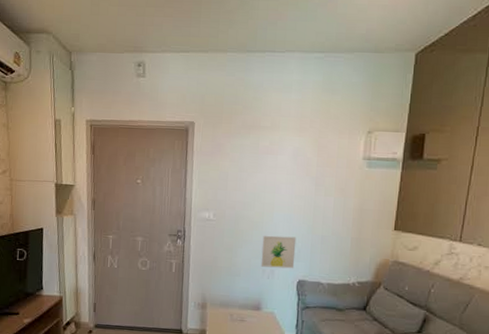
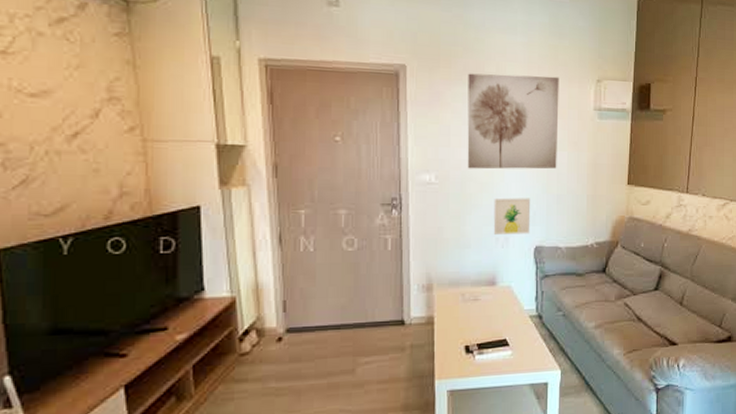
wall art: none [241,127,330,212] -> present [467,73,559,170]

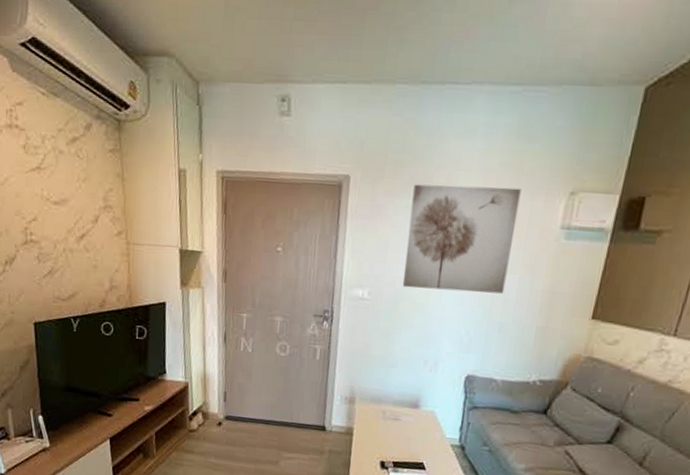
wall art: present [493,197,531,235] -> none [422,319,469,362]

